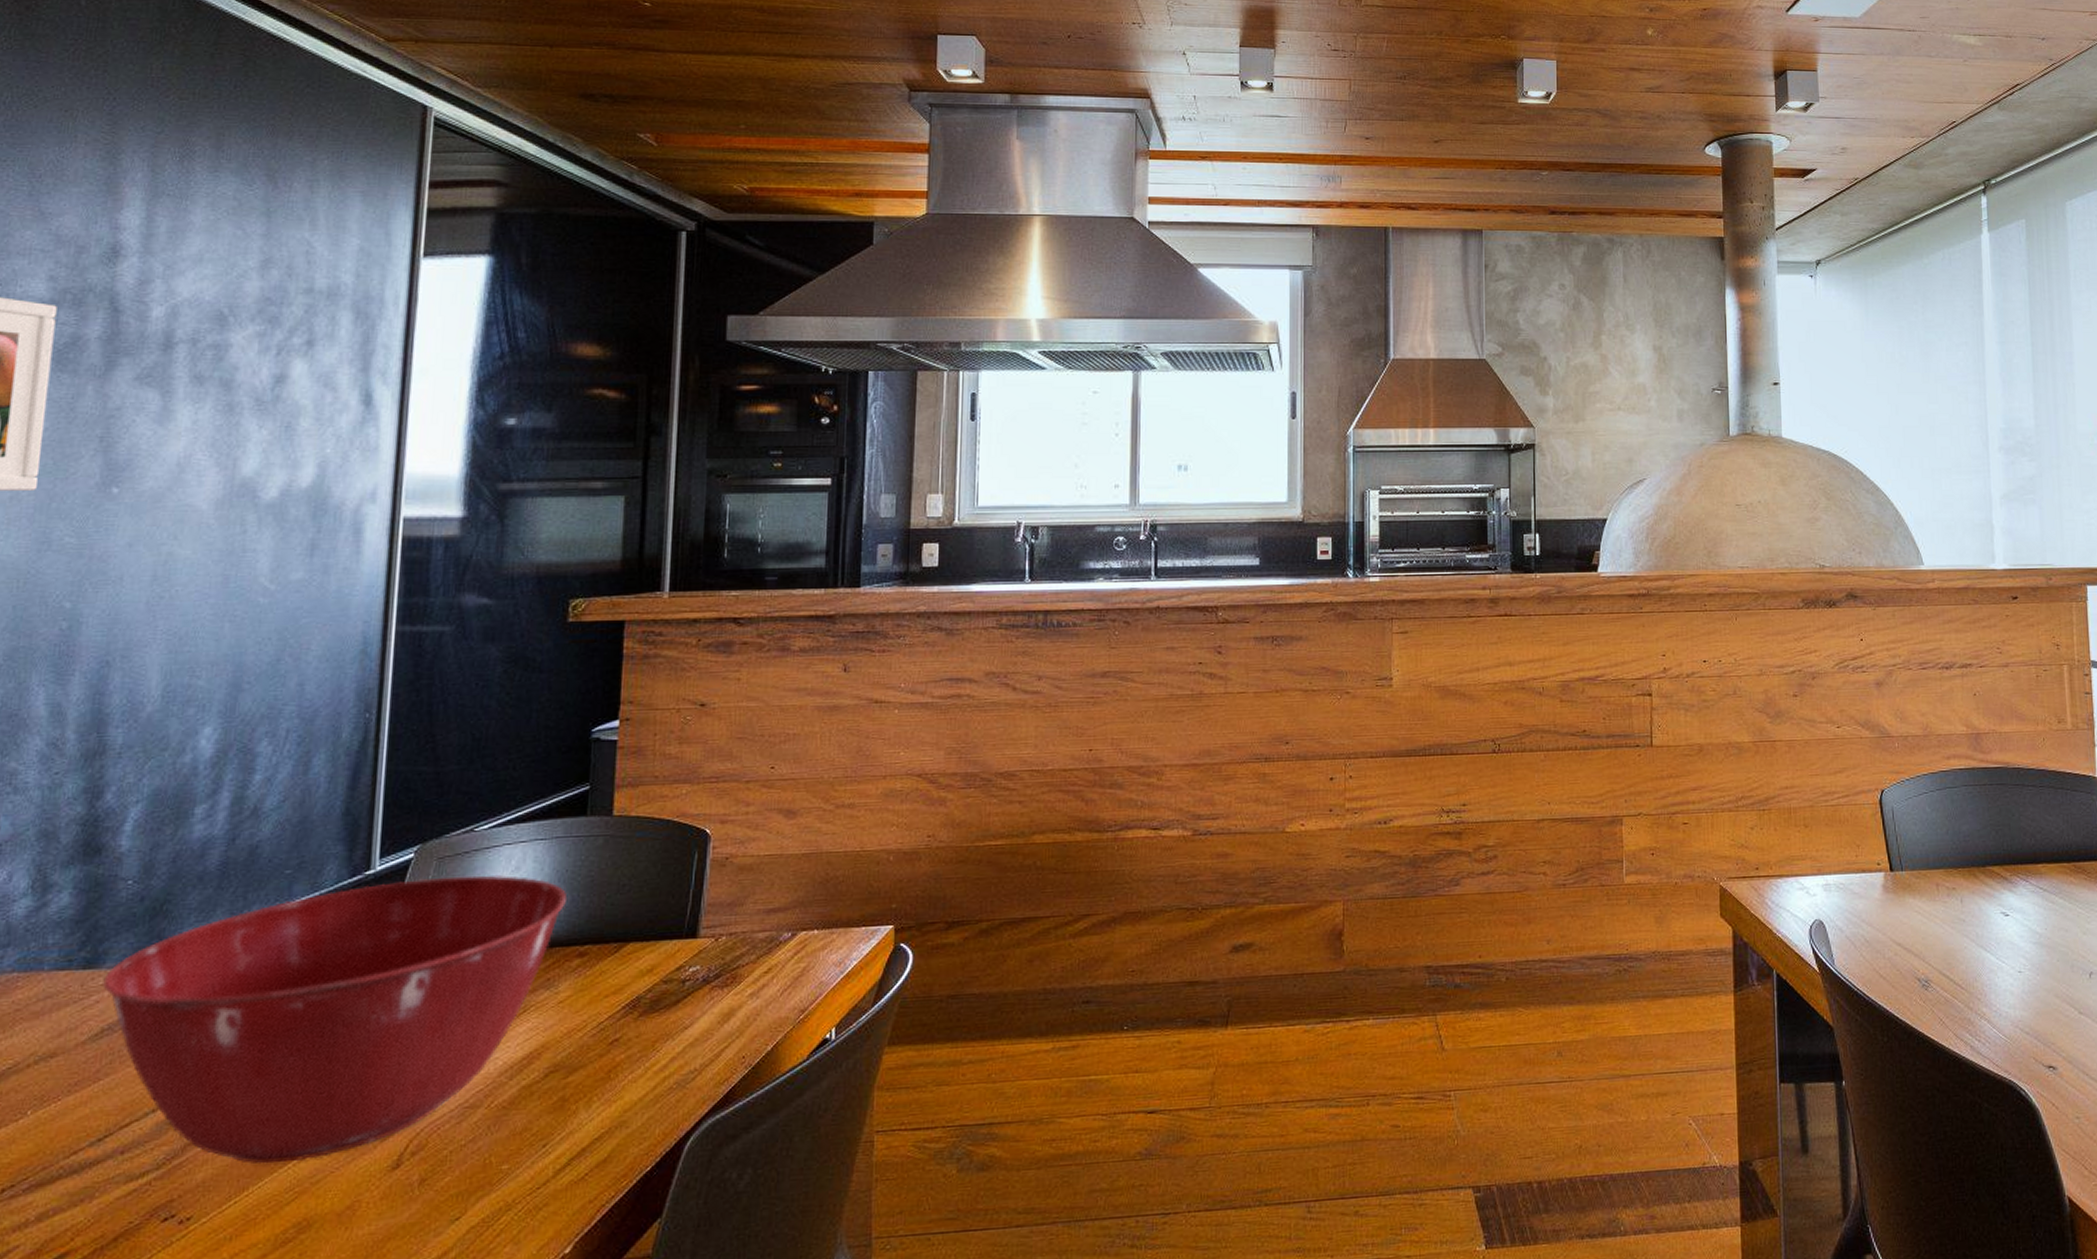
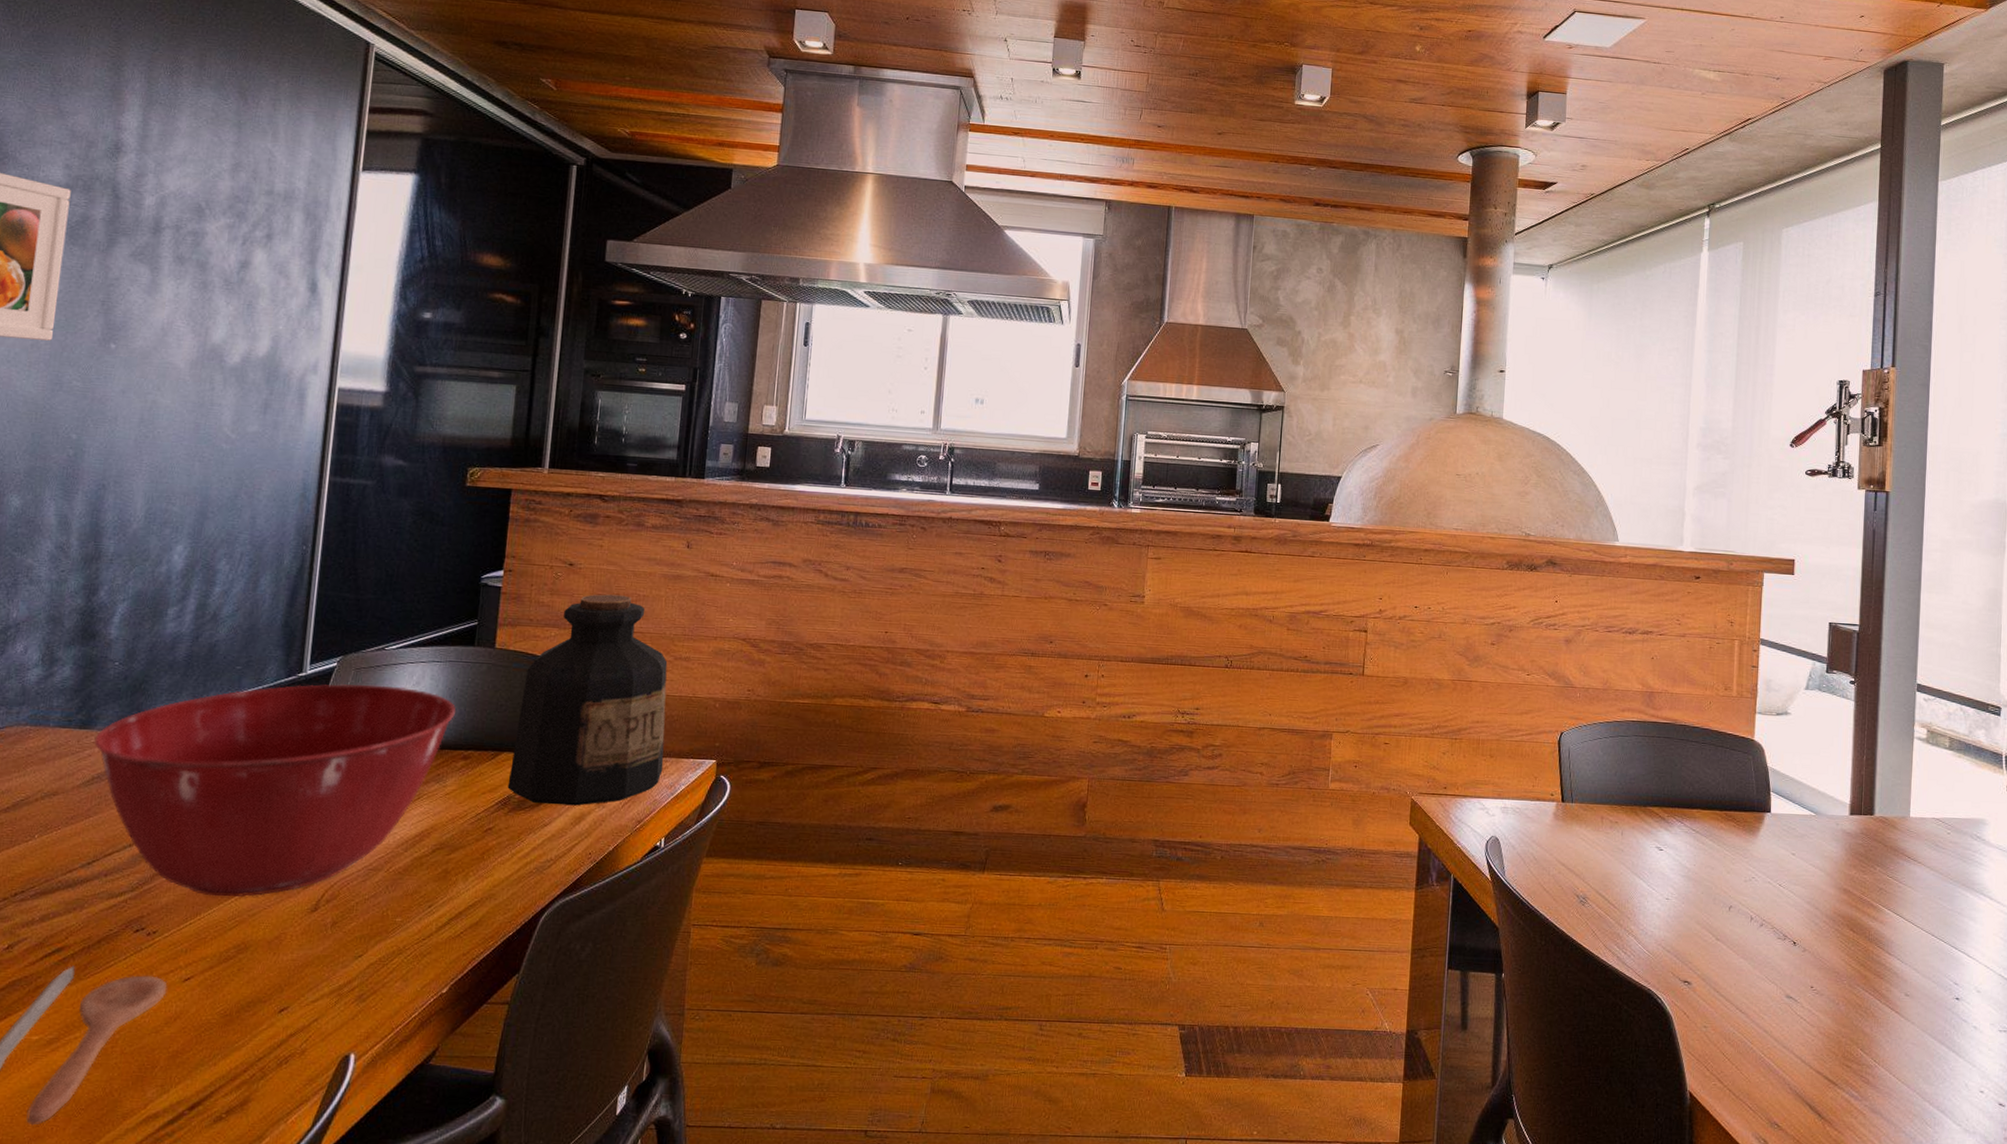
bottle: none [636,736,829,1002] -> present [507,594,668,806]

